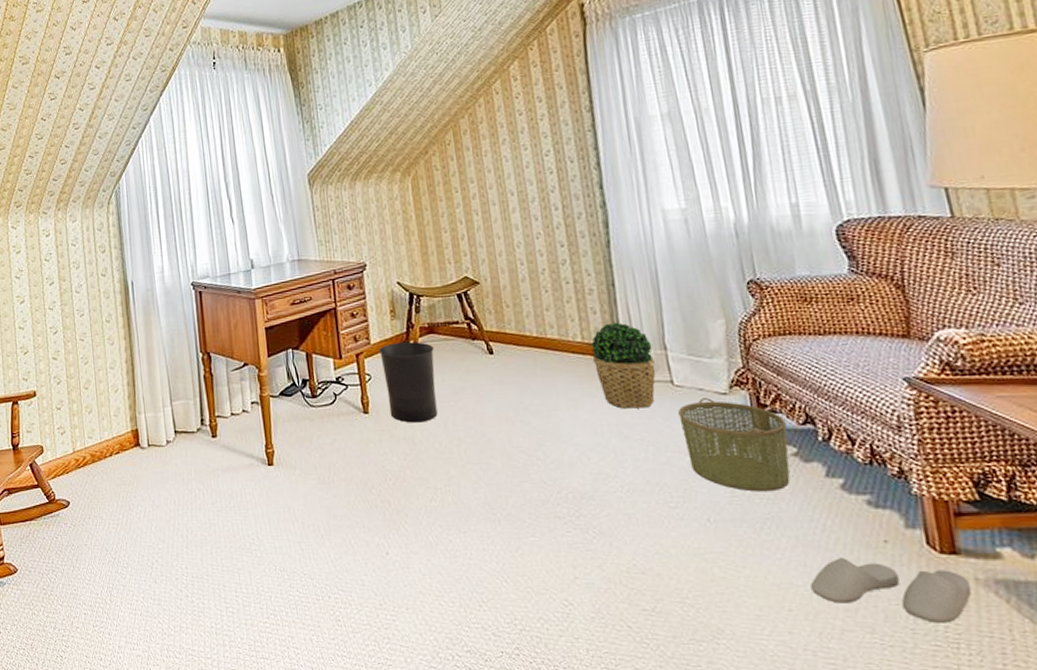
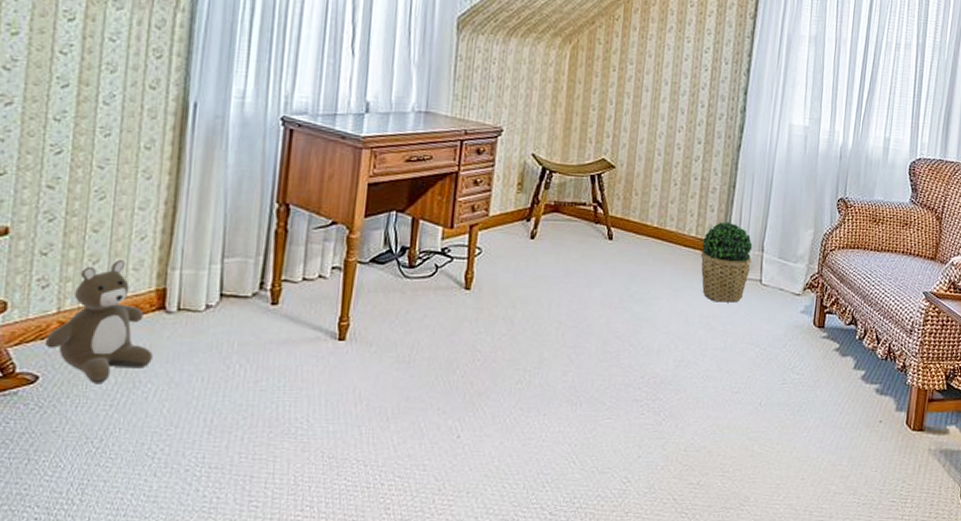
teddy bear: none [70,409,138,508] -> present [46,260,153,385]
waste bin: present [378,341,438,423] -> none [493,217,555,303]
basket: present [678,398,791,492] -> none [758,297,837,380]
slippers: present [810,556,971,623] -> none [821,434,925,484]

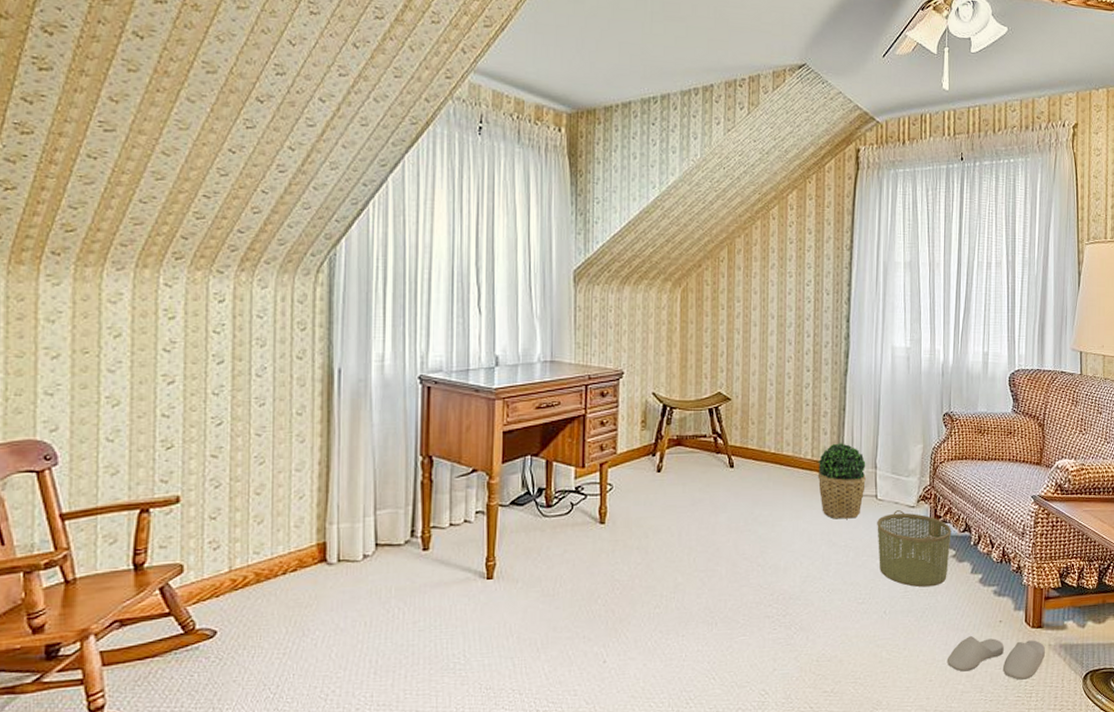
teddy bear: present [46,260,153,385] -> none [221,519,318,635]
basket: none [758,297,837,380] -> present [877,510,952,587]
slippers: none [821,434,925,484] -> present [946,635,1045,680]

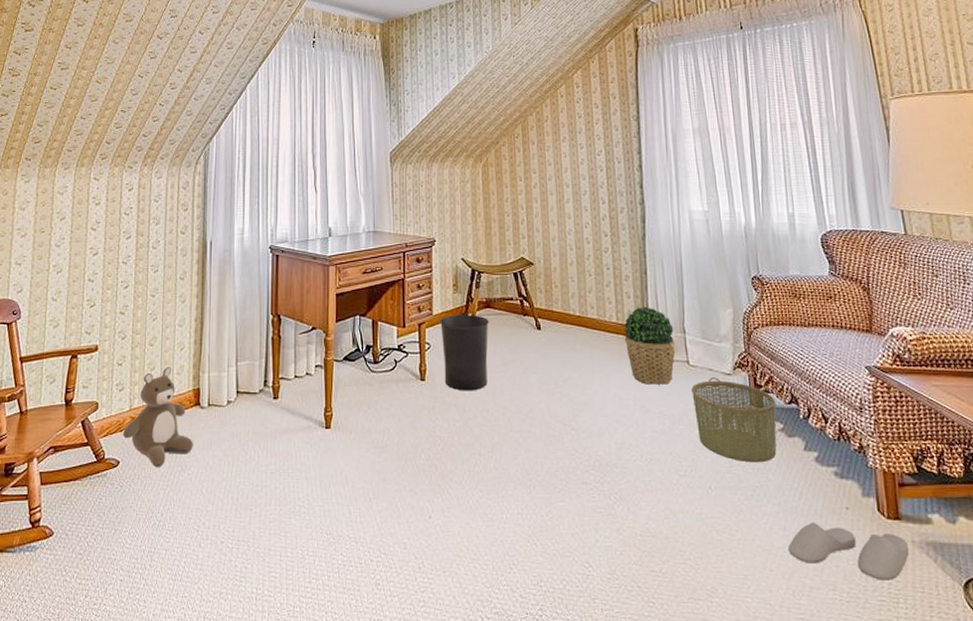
teddy bear: none [221,519,318,635] -> present [123,367,193,468]
waste bin: none [624,452,679,533] -> present [439,314,489,391]

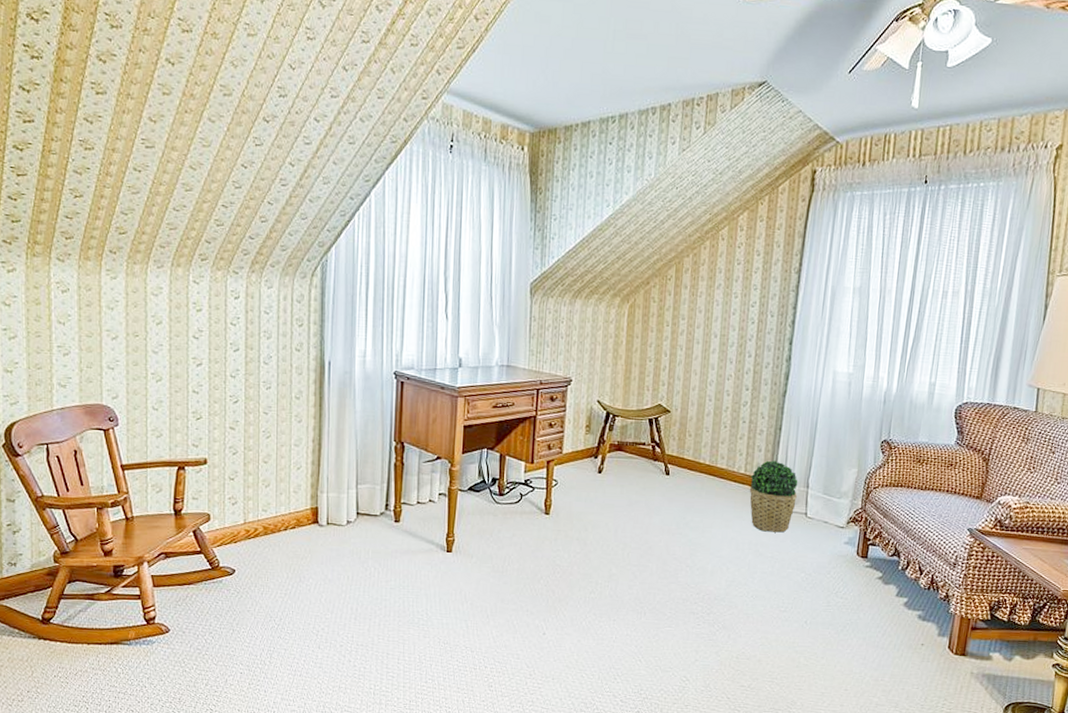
teddy bear: present [123,367,193,468] -> none [238,485,312,578]
waste bin: present [439,314,489,391] -> none [568,455,619,527]
basket: present [691,378,777,463] -> none [803,529,880,604]
slippers: present [787,521,909,580] -> none [863,654,967,702]

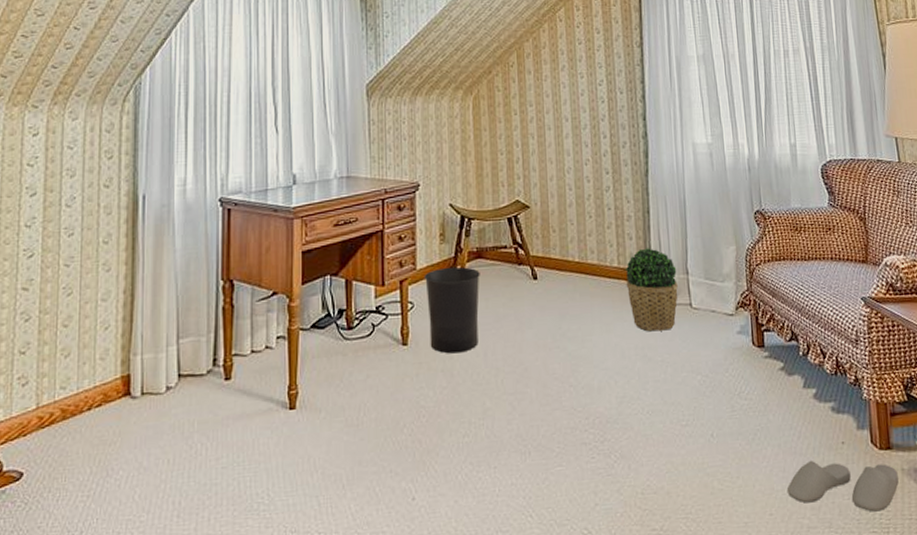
waste bin: none [568,455,619,527] -> present [424,266,480,354]
slippers: none [863,654,967,702] -> present [786,460,899,512]

